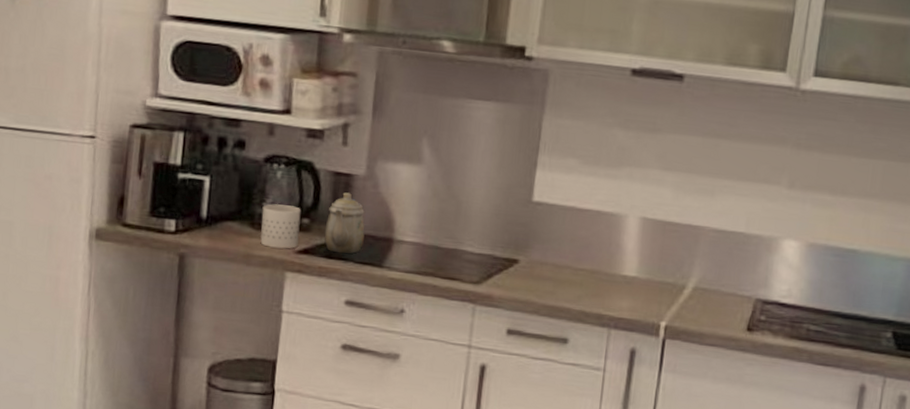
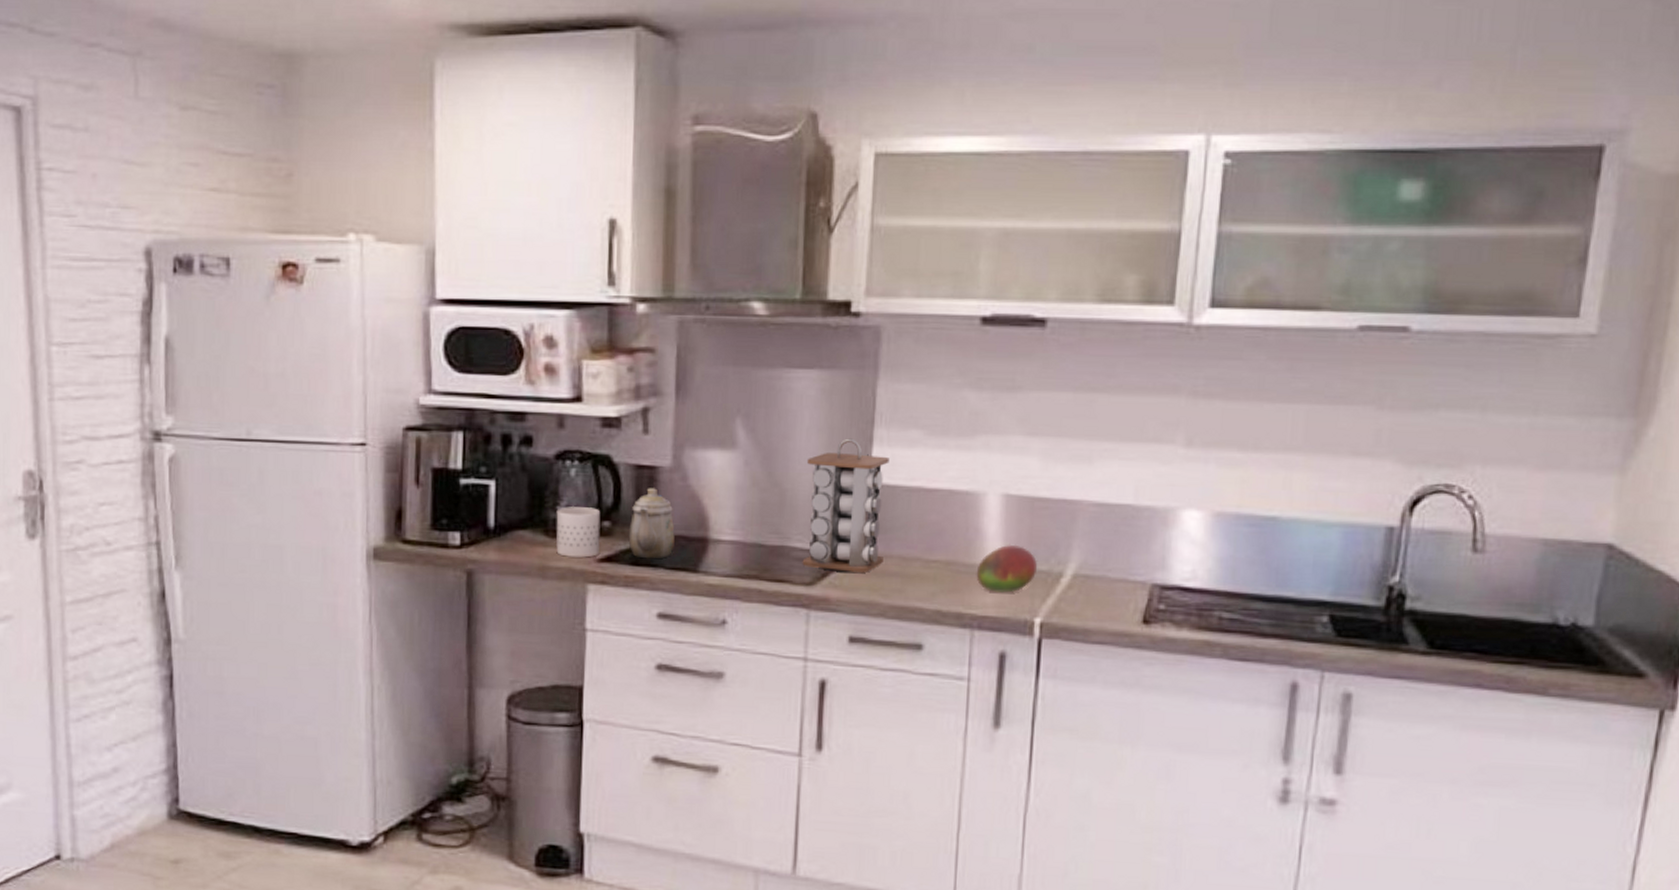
spice rack: none [471,162,550,276] -> present [802,438,890,573]
fruit: none [615,259,666,300] -> present [976,544,1038,593]

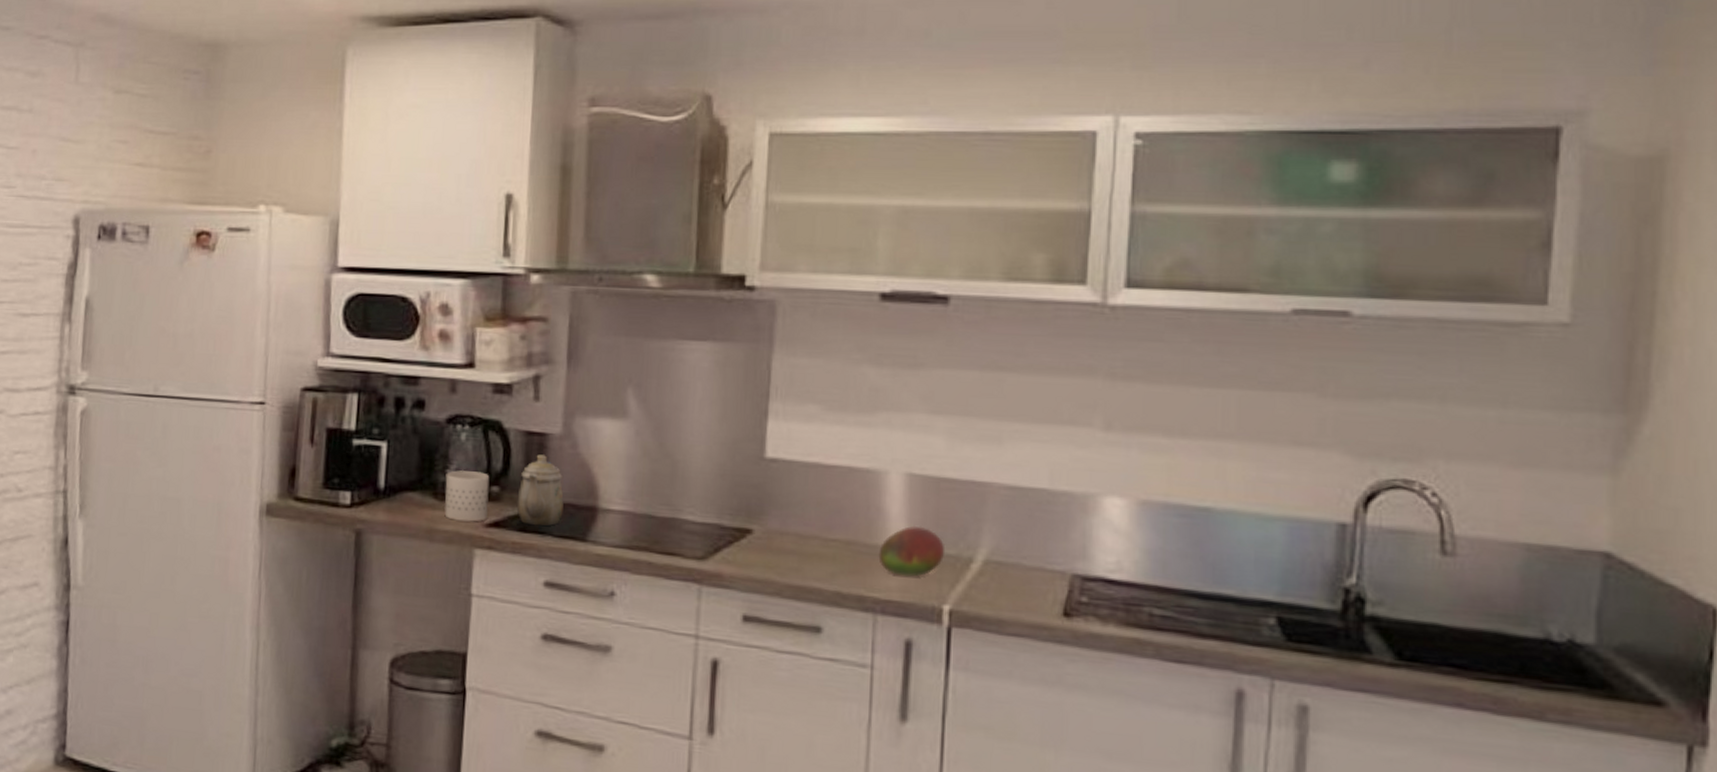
spice rack: present [802,438,890,573] -> none [694,411,785,549]

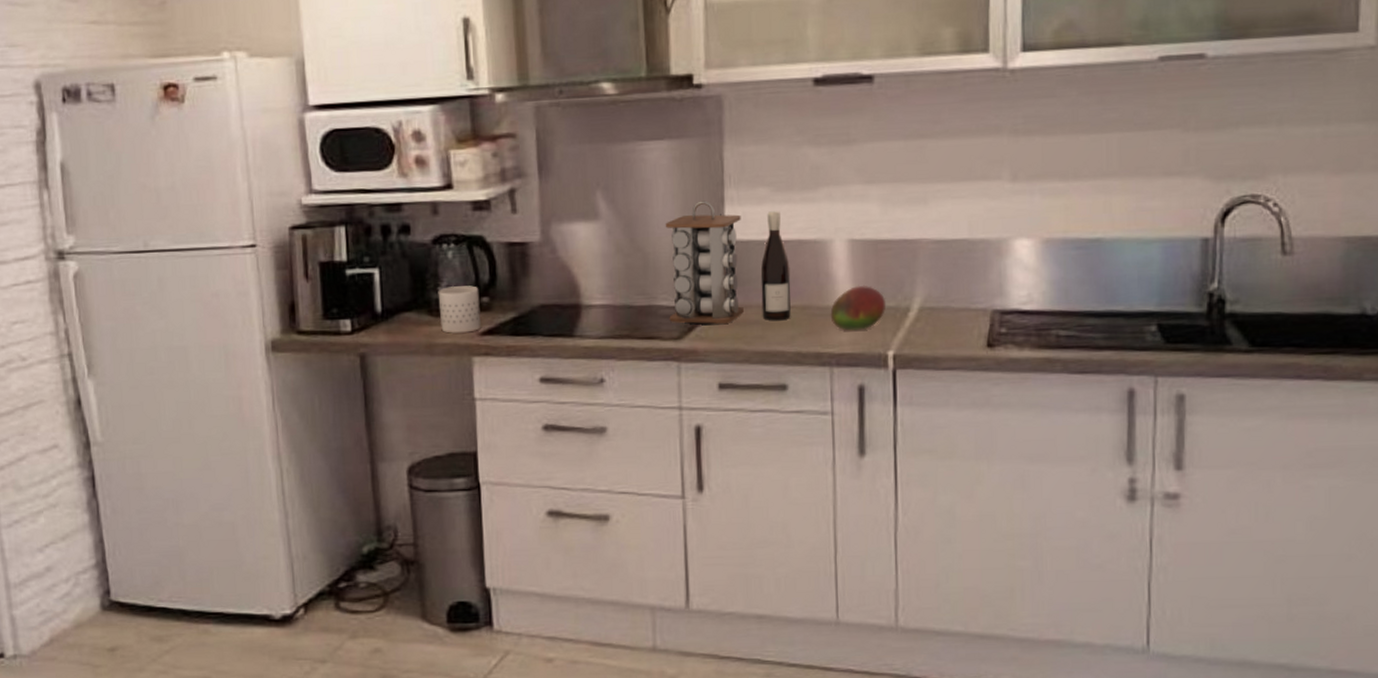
teapot: present [516,454,564,527] -> none [506,262,550,329]
spice rack: none [694,411,785,549] -> present [665,200,744,325]
bottle: none [799,431,837,554] -> present [760,211,791,321]

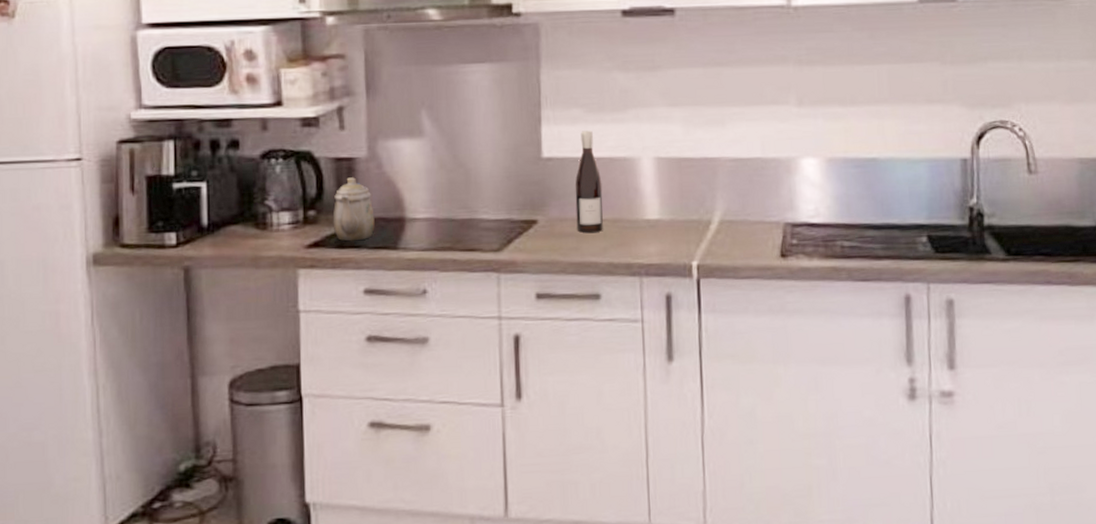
mug: present [438,285,481,333] -> none [265,199,307,246]
teapot: none [506,262,550,329] -> present [332,177,375,241]
spice rack: present [665,200,744,325] -> none [486,120,560,237]
fruit: present [830,285,886,331] -> none [639,199,690,242]

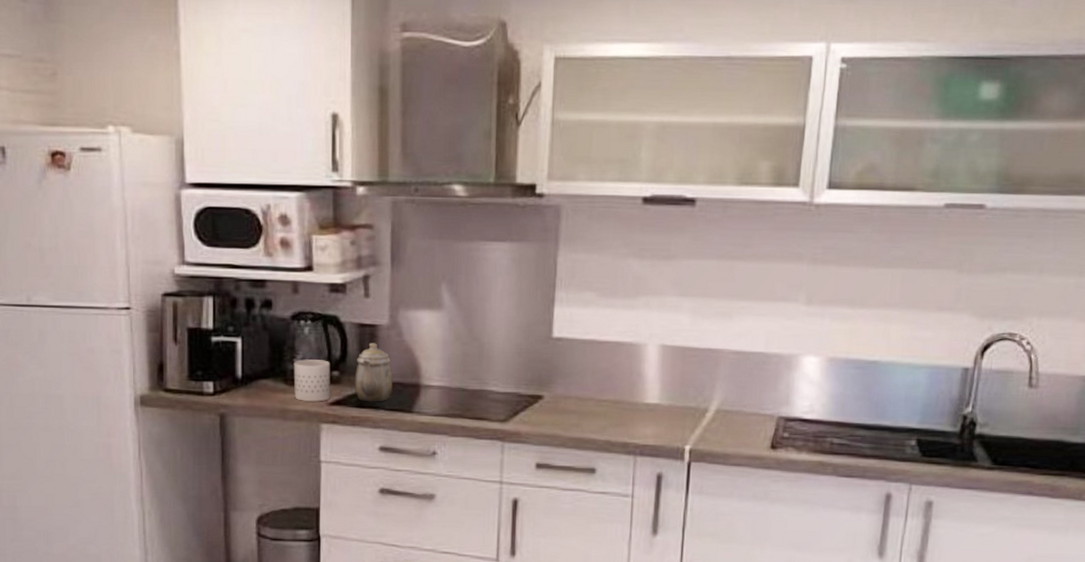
mug: none [265,199,307,246] -> present [293,359,331,402]
bottle: present [575,130,603,234] -> none [579,314,608,412]

